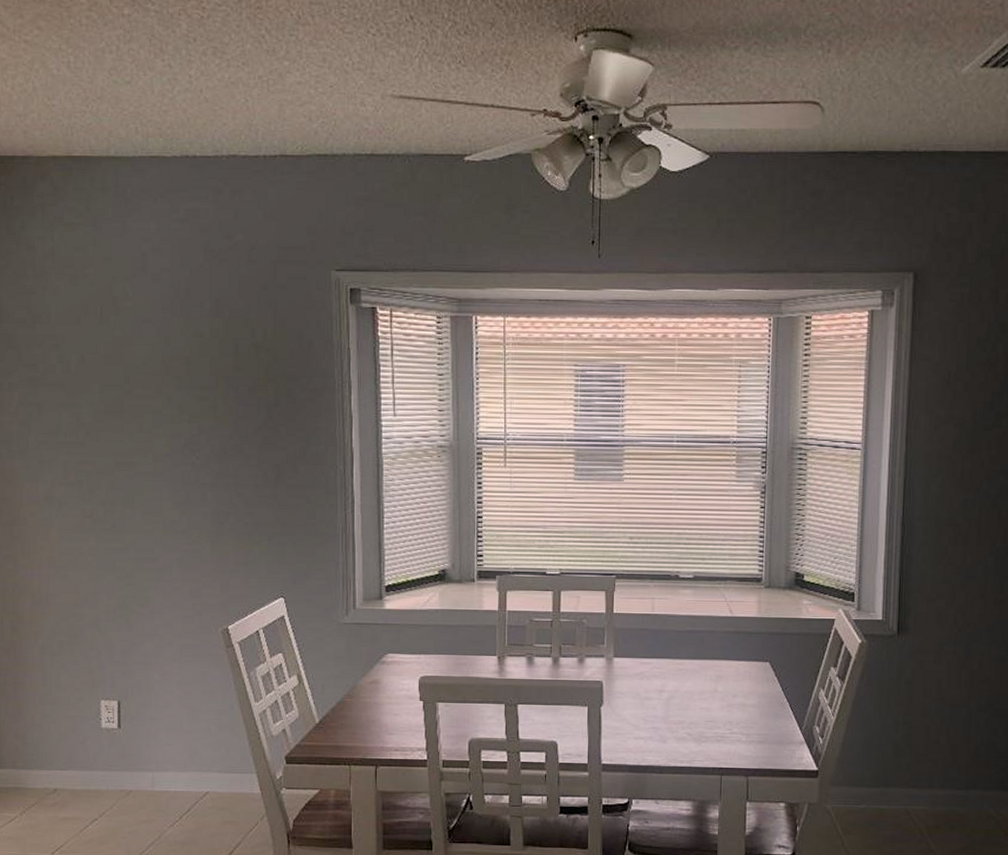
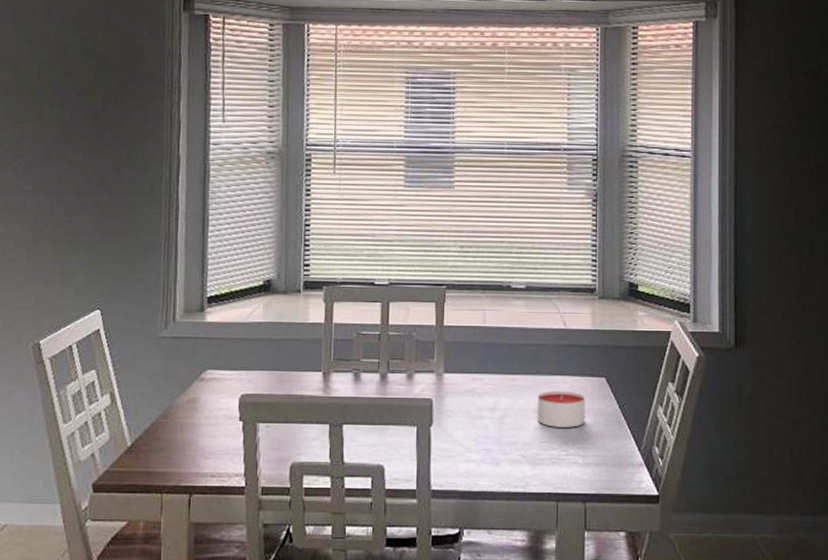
candle: none [703,674,750,708] -> present [537,390,585,428]

